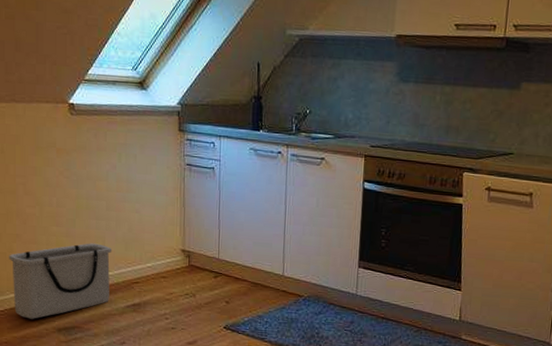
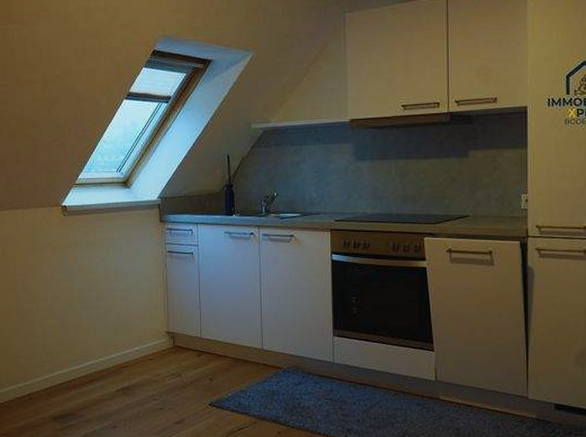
storage bin: present [9,243,113,319] -> none [9,332,103,410]

